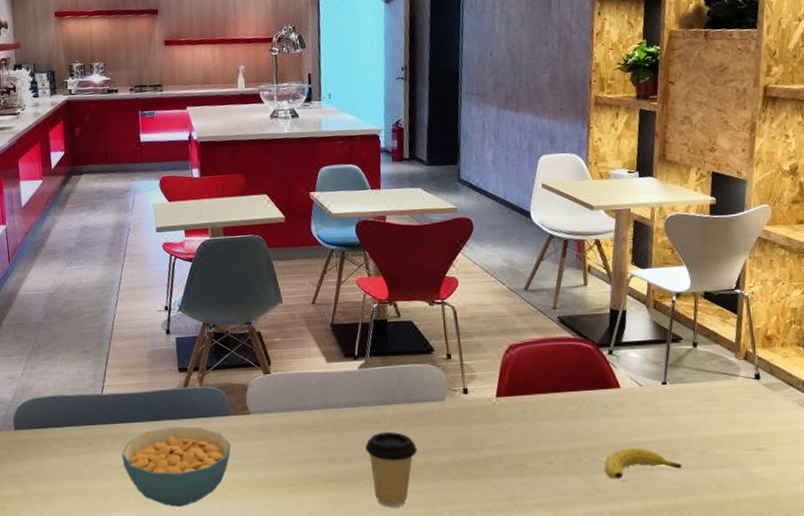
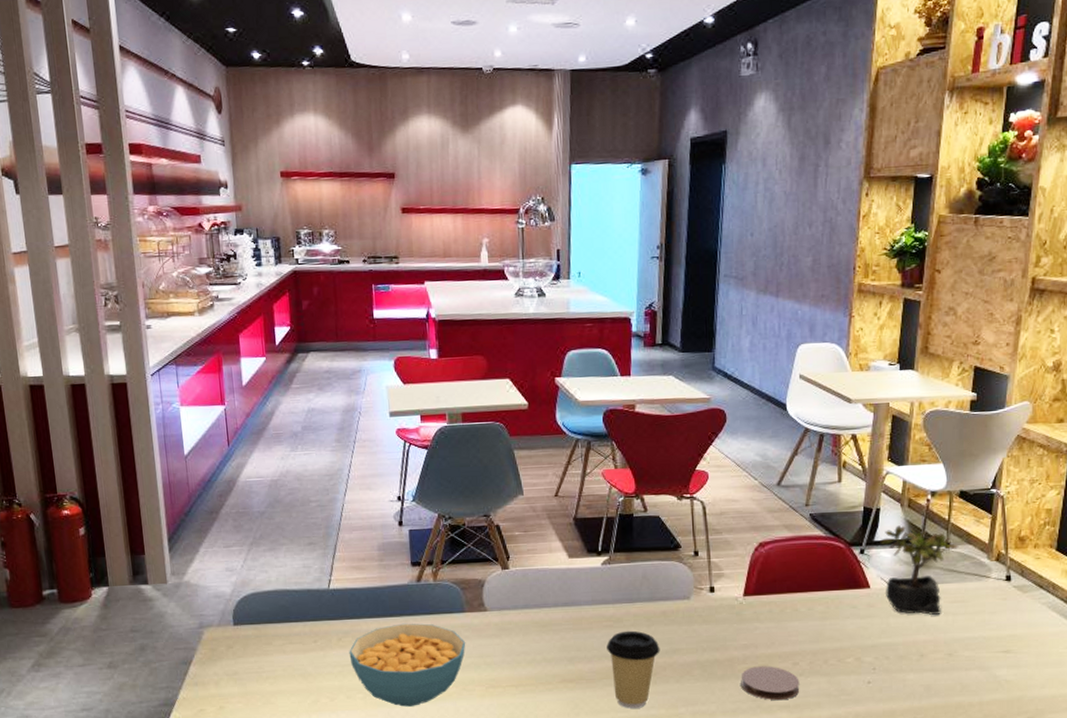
coaster: none [497,465,555,499] -> present [741,666,800,701]
fruit: present [604,448,682,480] -> none [851,649,929,681]
succulent plant: none [627,326,706,414] -> present [880,525,959,615]

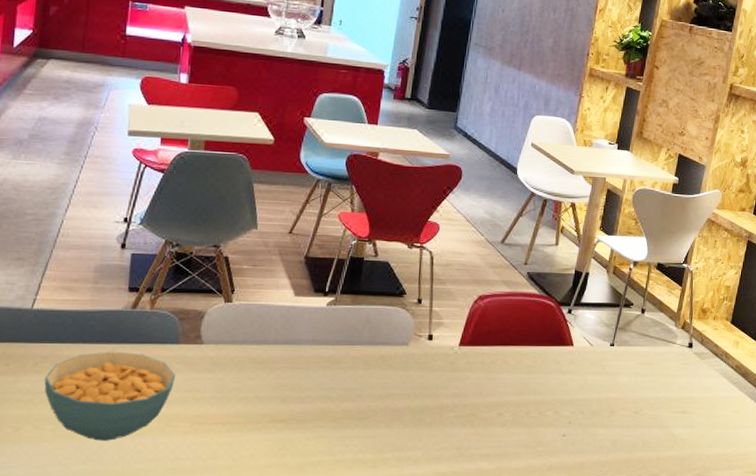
coffee cup: present [607,630,660,709] -> none [321,373,374,452]
coaster: present [741,666,800,701] -> none [447,415,502,450]
succulent plant: present [880,525,959,615] -> none [586,290,652,374]

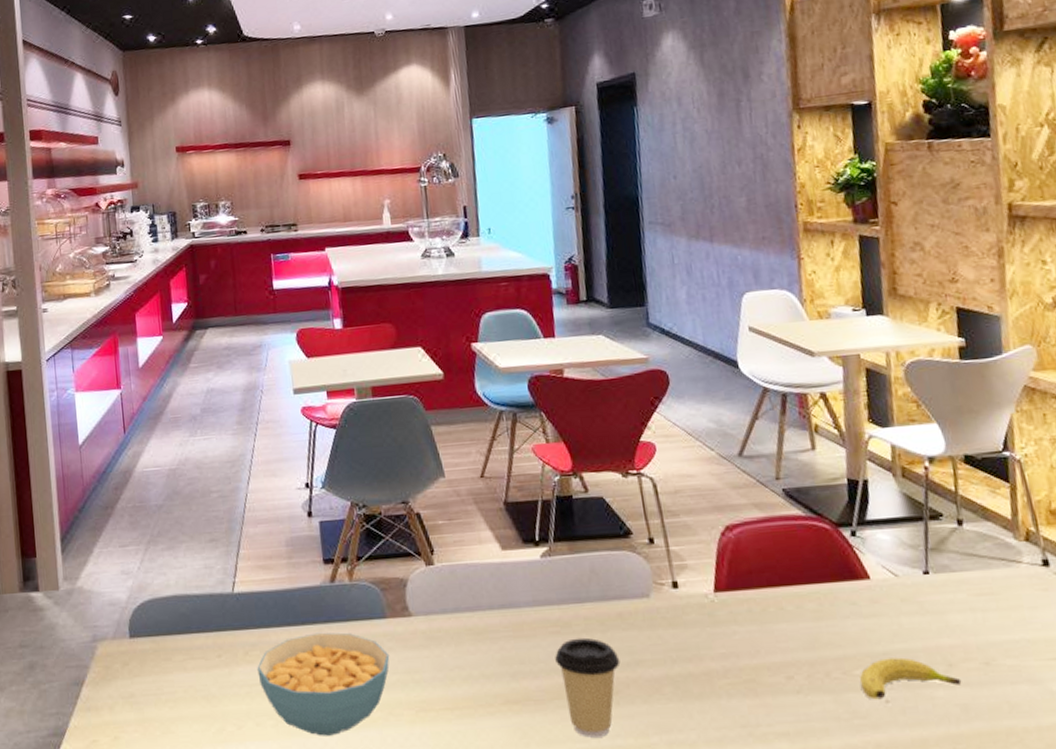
coffee cup: none [321,373,374,452] -> present [555,637,621,738]
fruit: none [549,404,617,434] -> present [860,657,962,700]

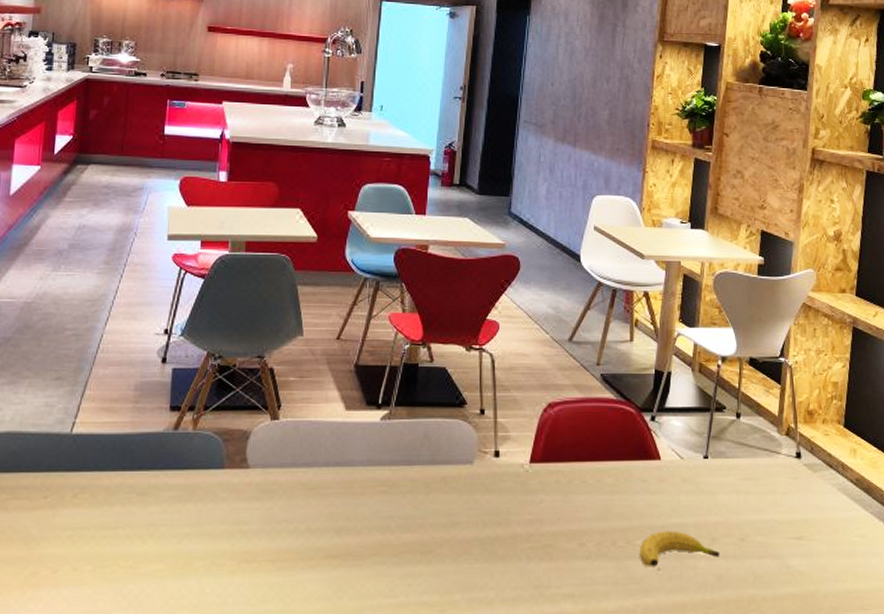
cereal bowl: present [257,632,390,736] -> none [83,479,221,583]
coffee cup: present [555,637,621,738] -> none [379,498,438,593]

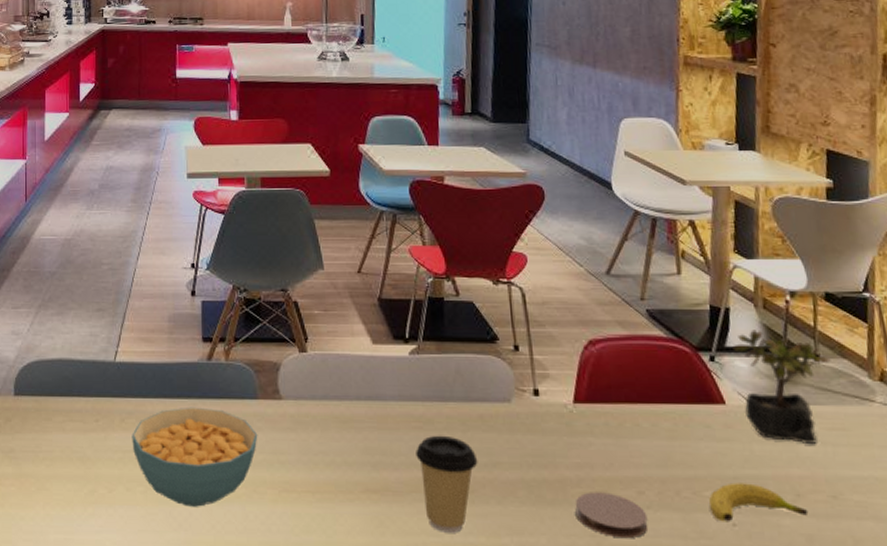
cereal bowl: none [83,479,221,583] -> present [132,407,258,507]
coffee cup: none [379,498,438,593] -> present [416,435,478,533]
coaster: none [523,546,586,588] -> present [575,492,648,539]
succulent plant: none [671,391,749,493] -> present [732,330,831,444]

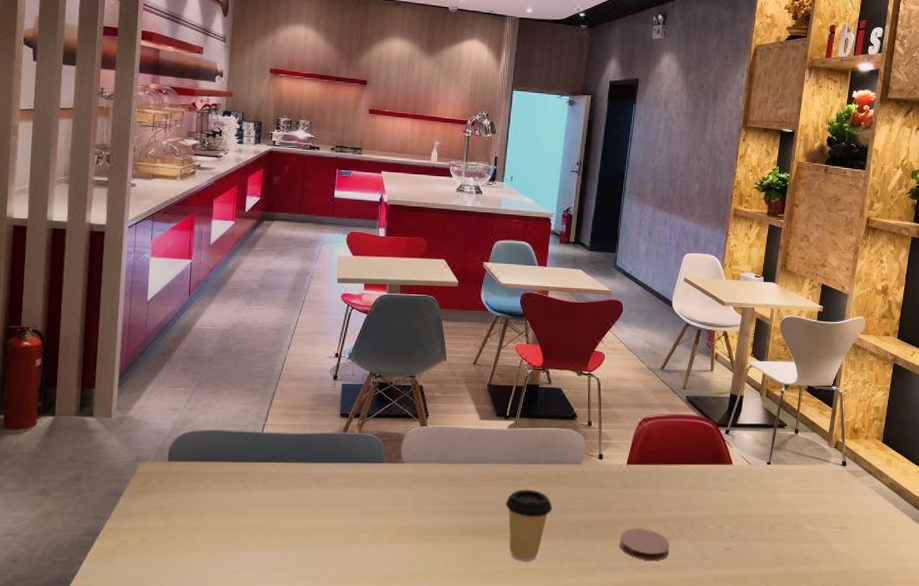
cereal bowl: present [132,407,258,507] -> none [273,469,381,549]
fruit: present [709,482,809,522] -> none [713,519,778,547]
succulent plant: present [732,330,831,444] -> none [742,412,806,491]

